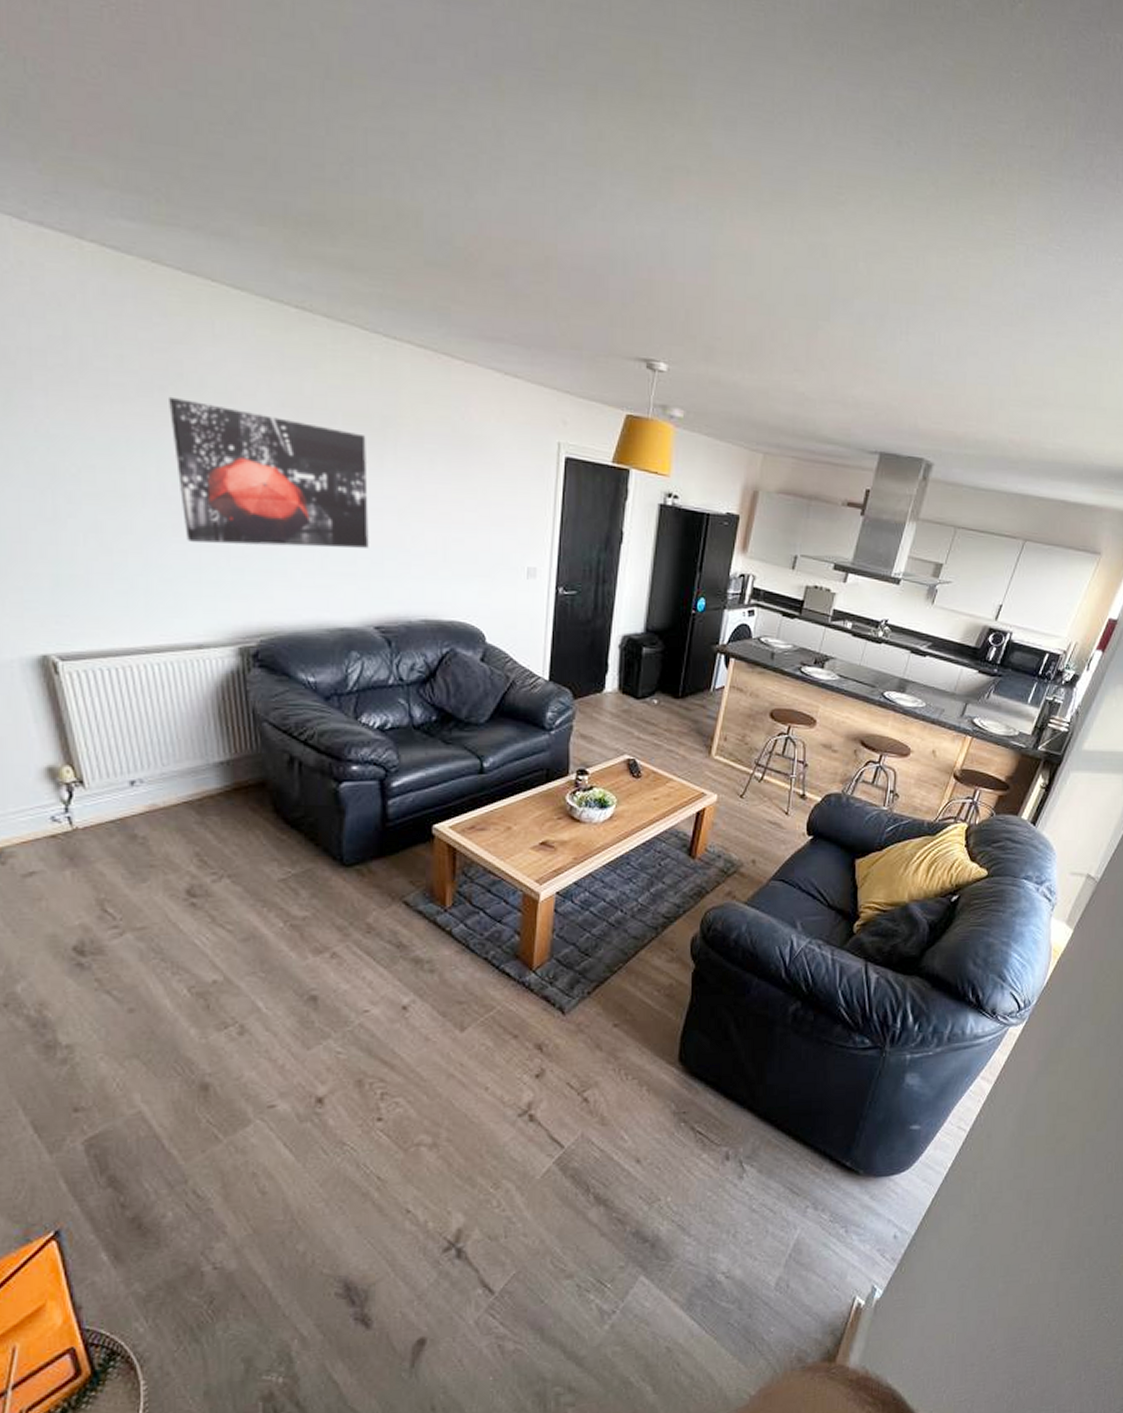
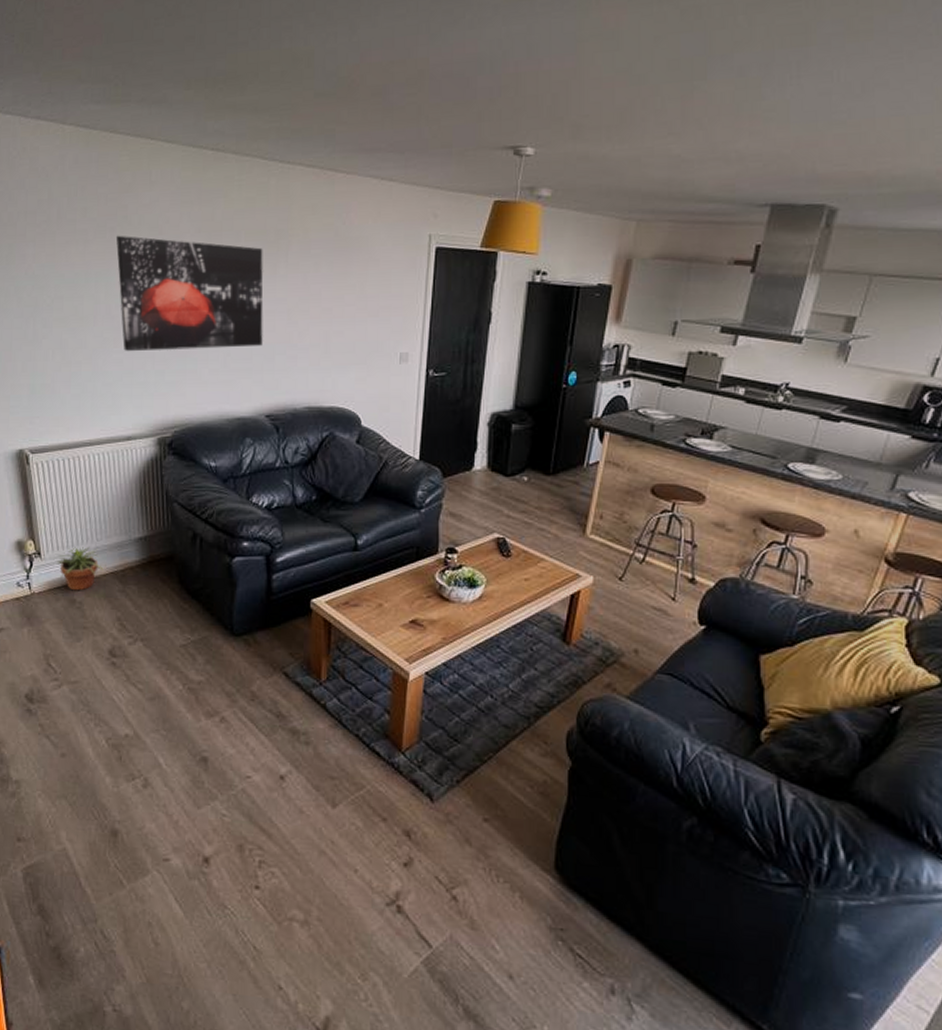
potted plant: none [108,773,174,825] -> present [57,547,104,591]

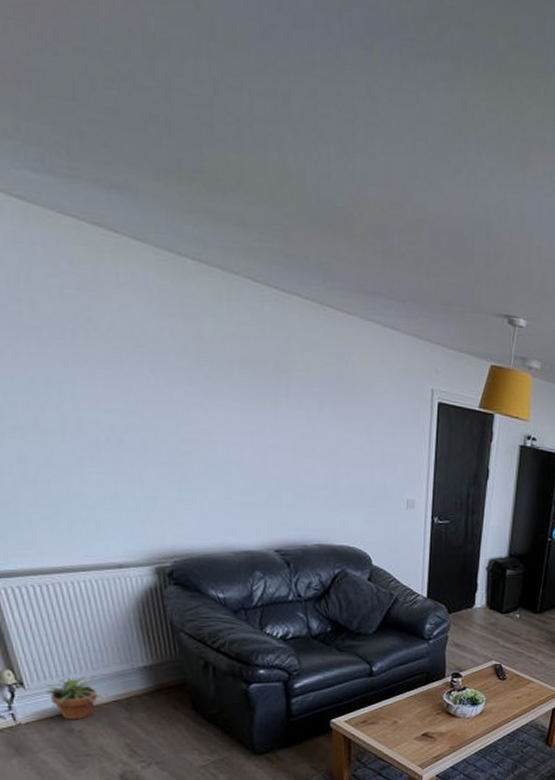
wall art: present [116,235,264,351] -> none [80,339,267,481]

